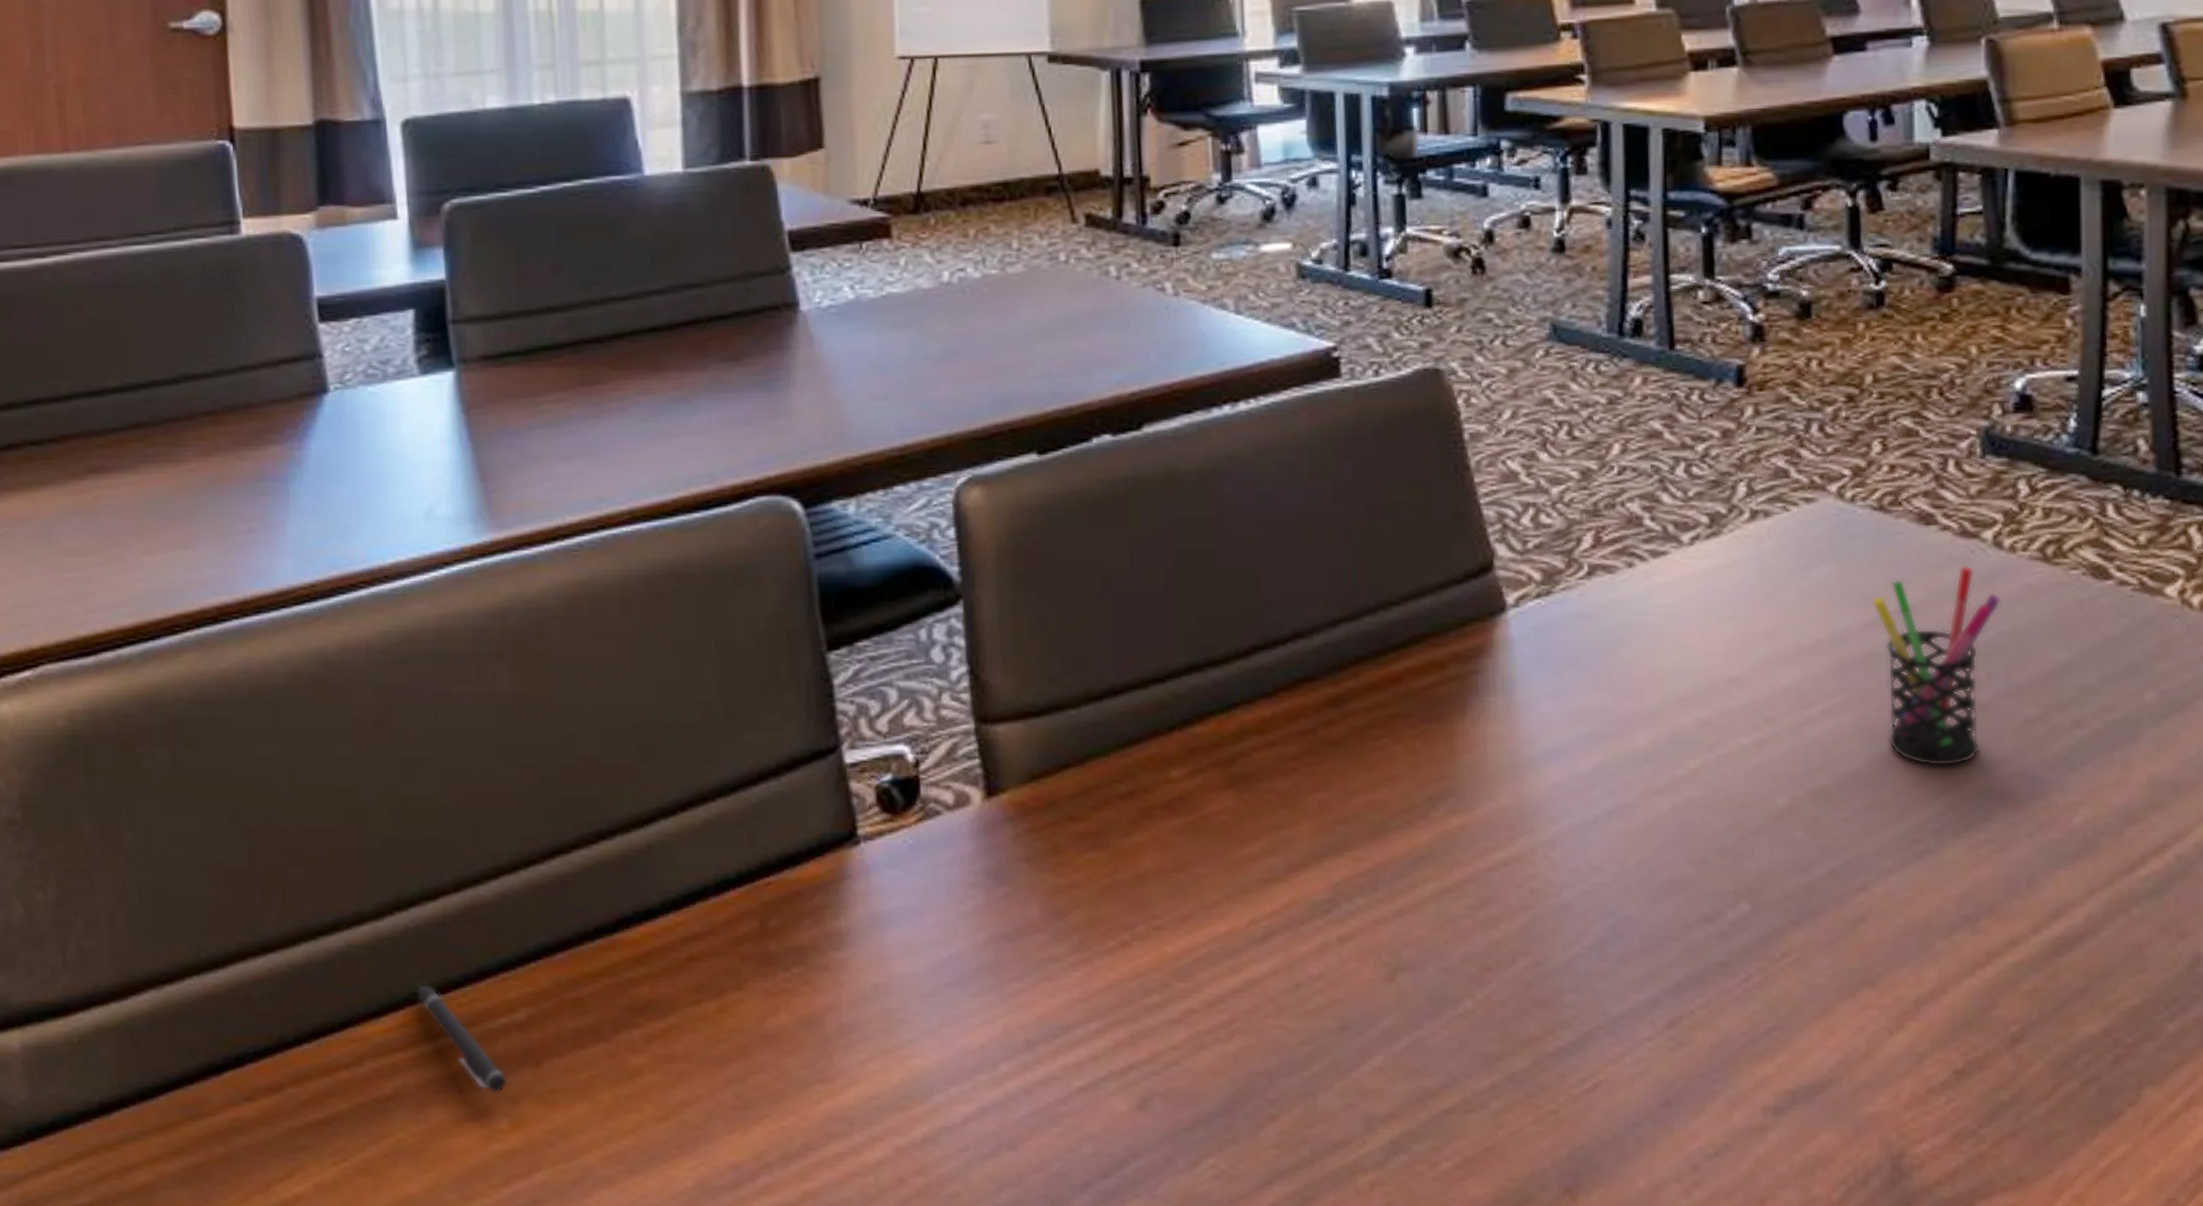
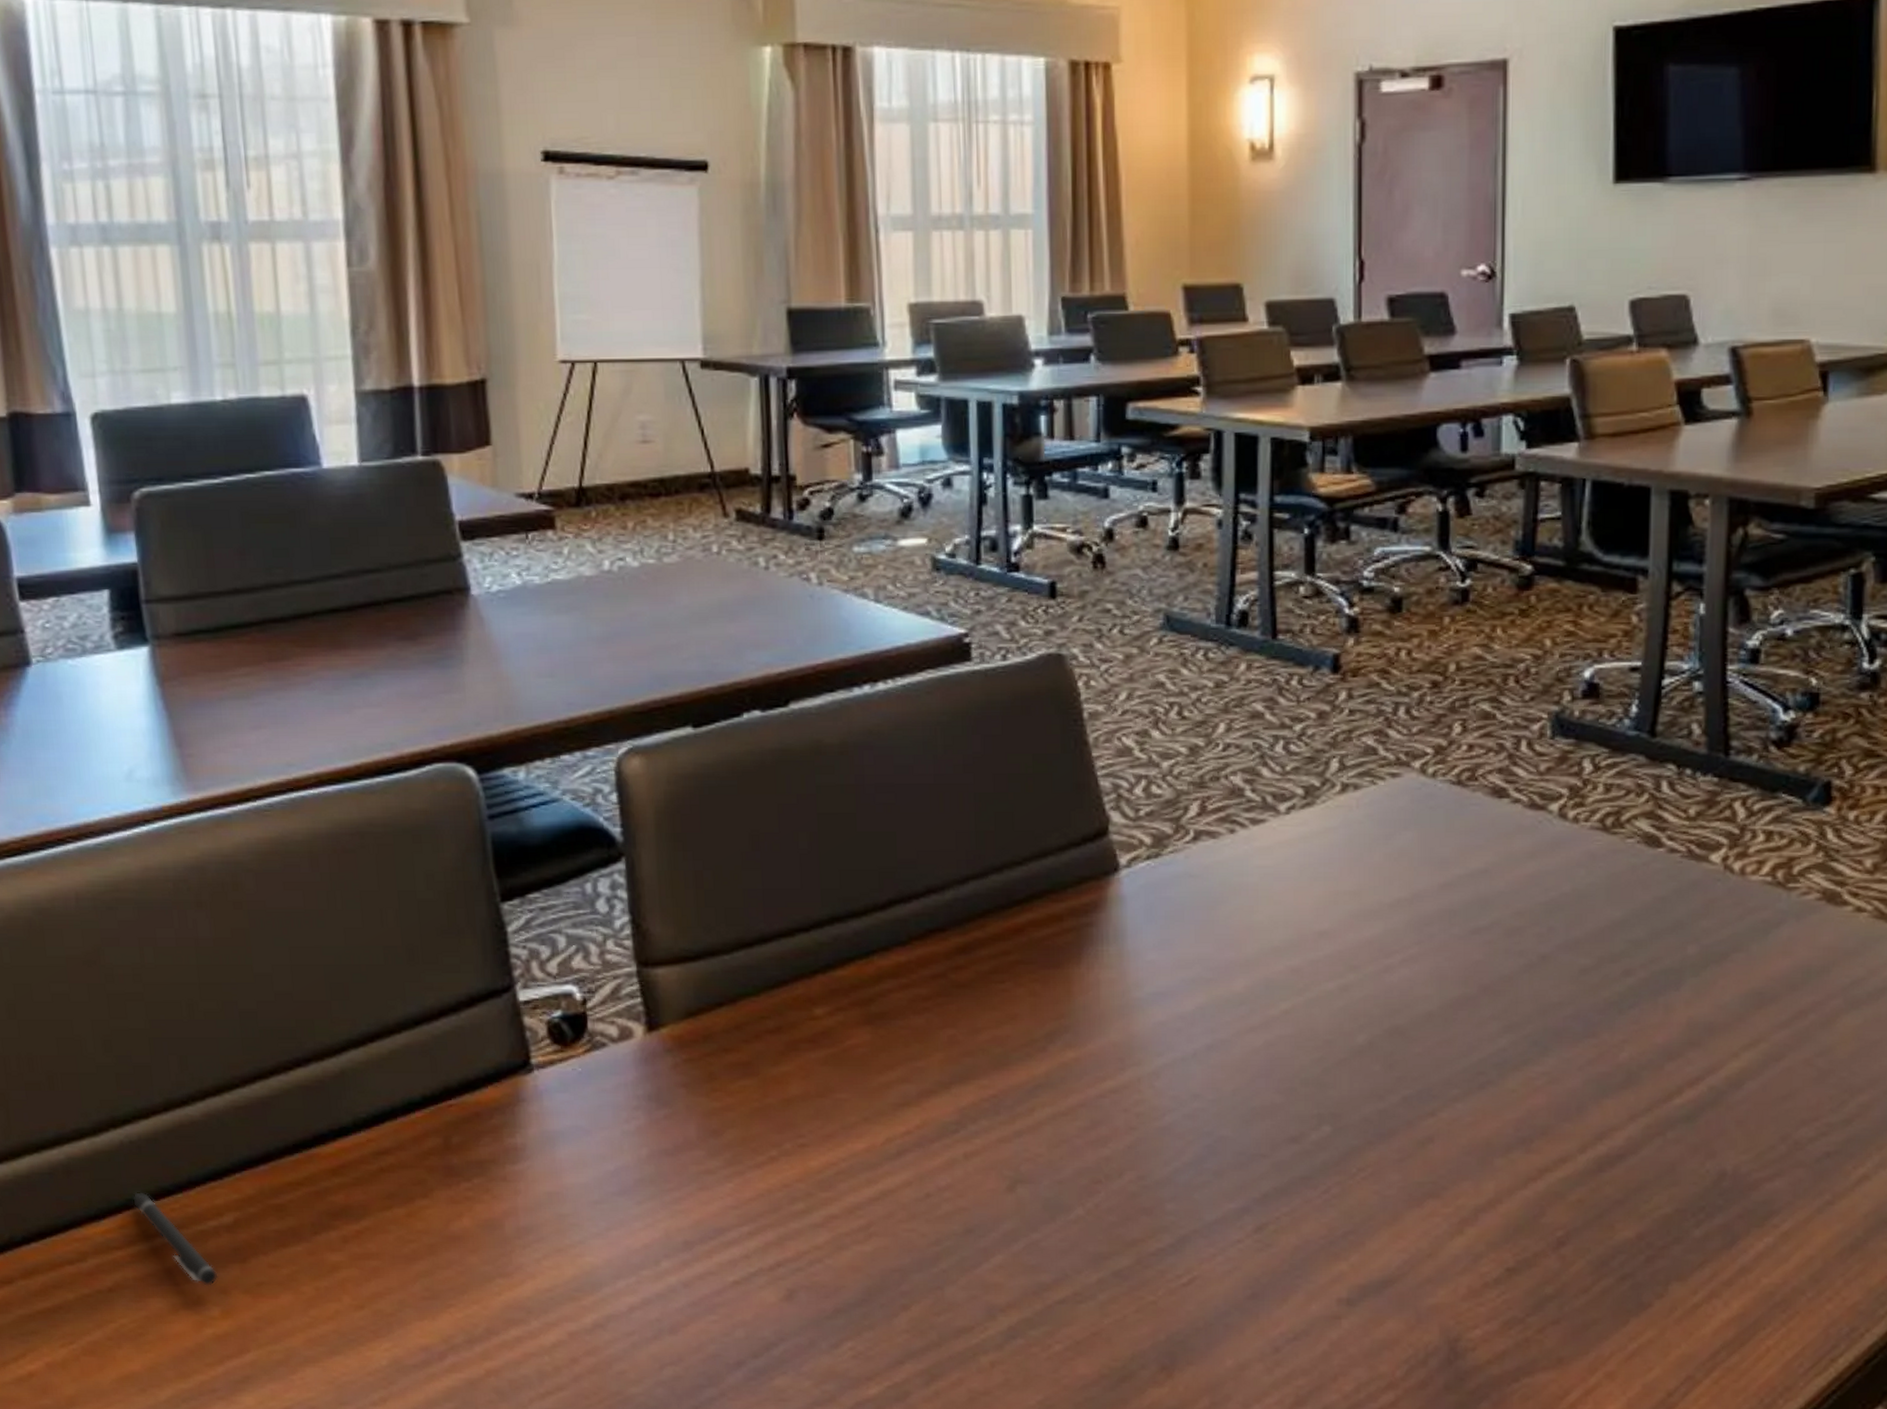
pen holder: present [1871,565,2002,767] -> none [1448,833,1564,1010]

